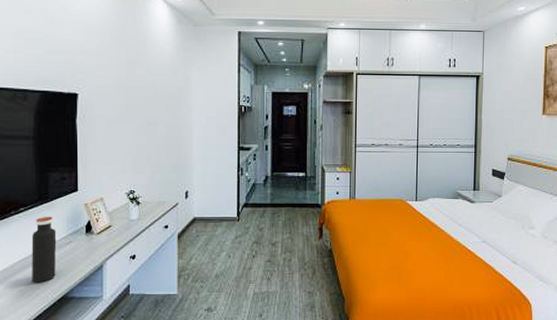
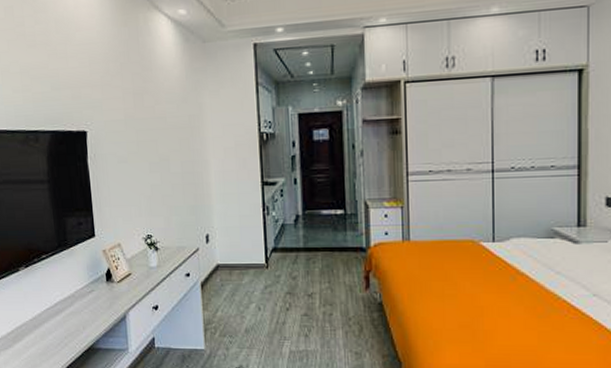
water bottle: present [31,216,57,283] -> none [55,263,81,333]

